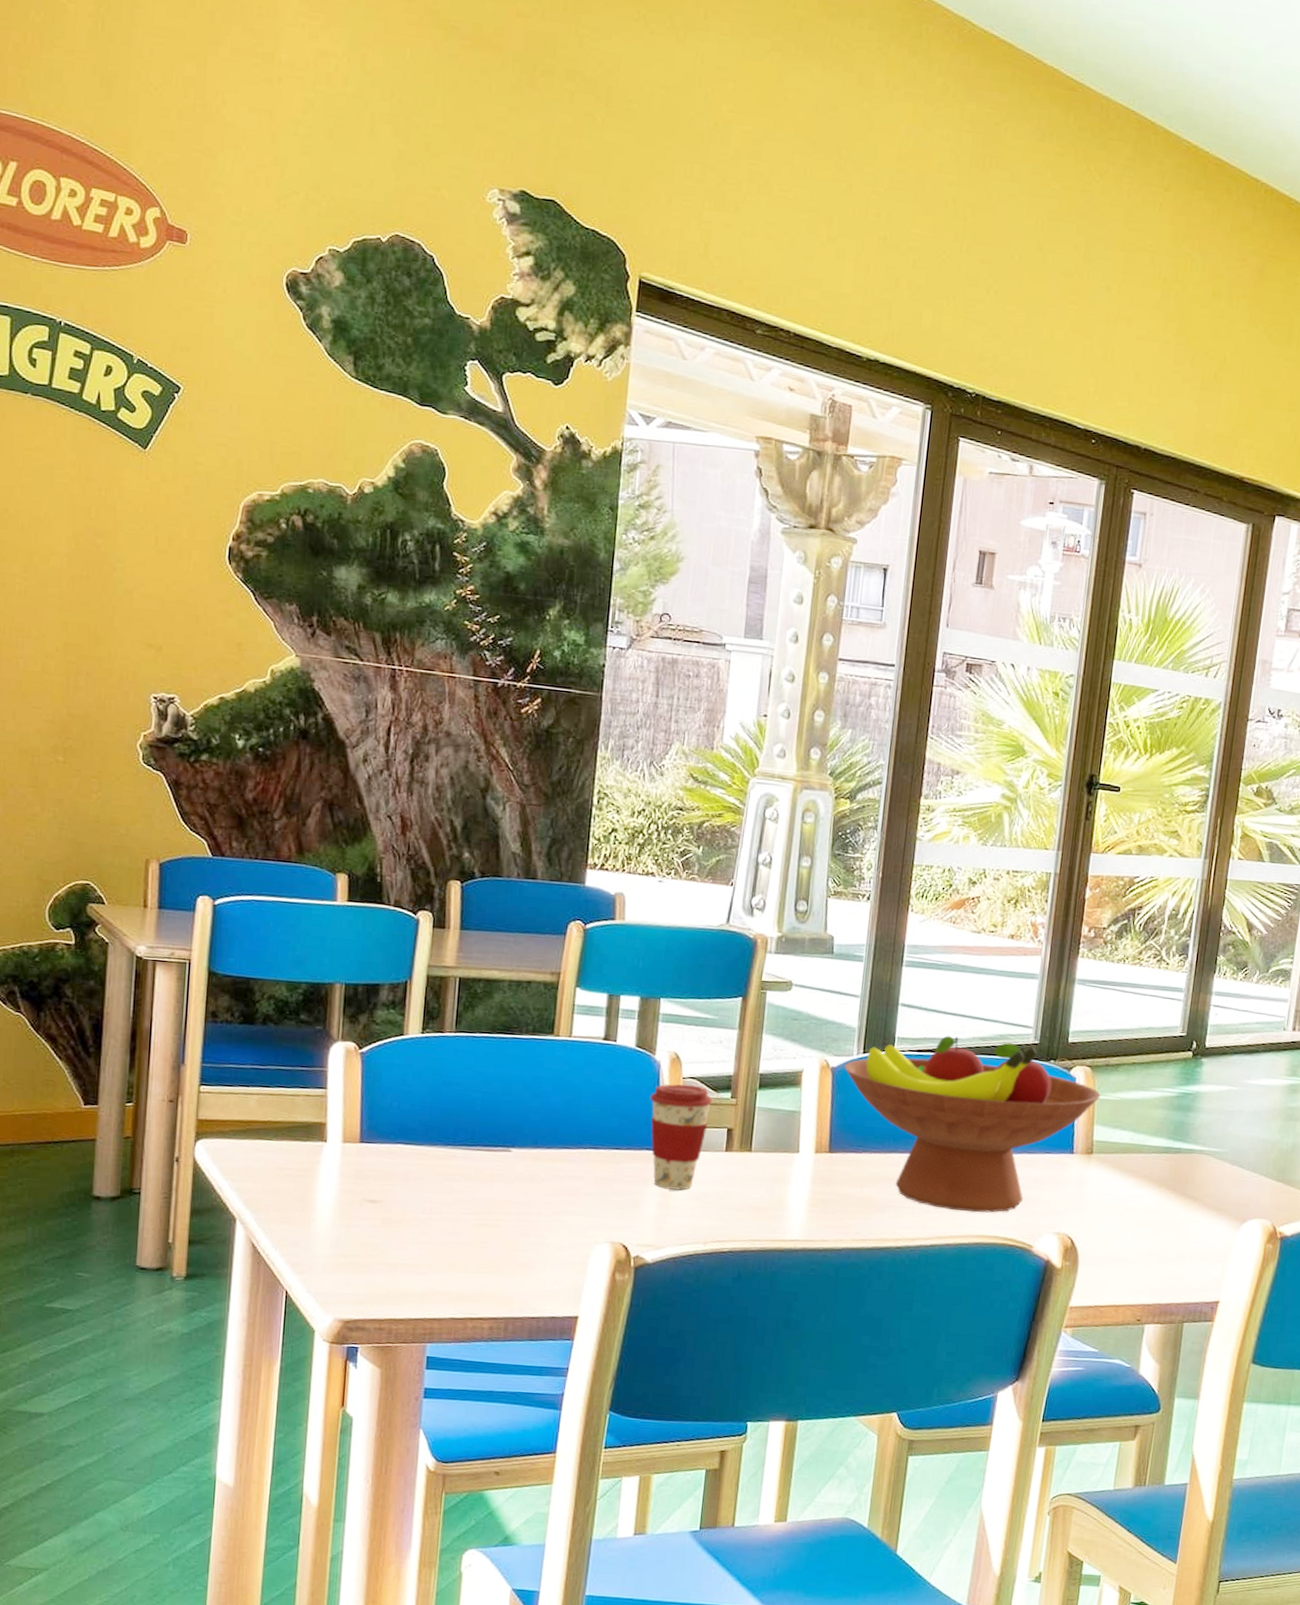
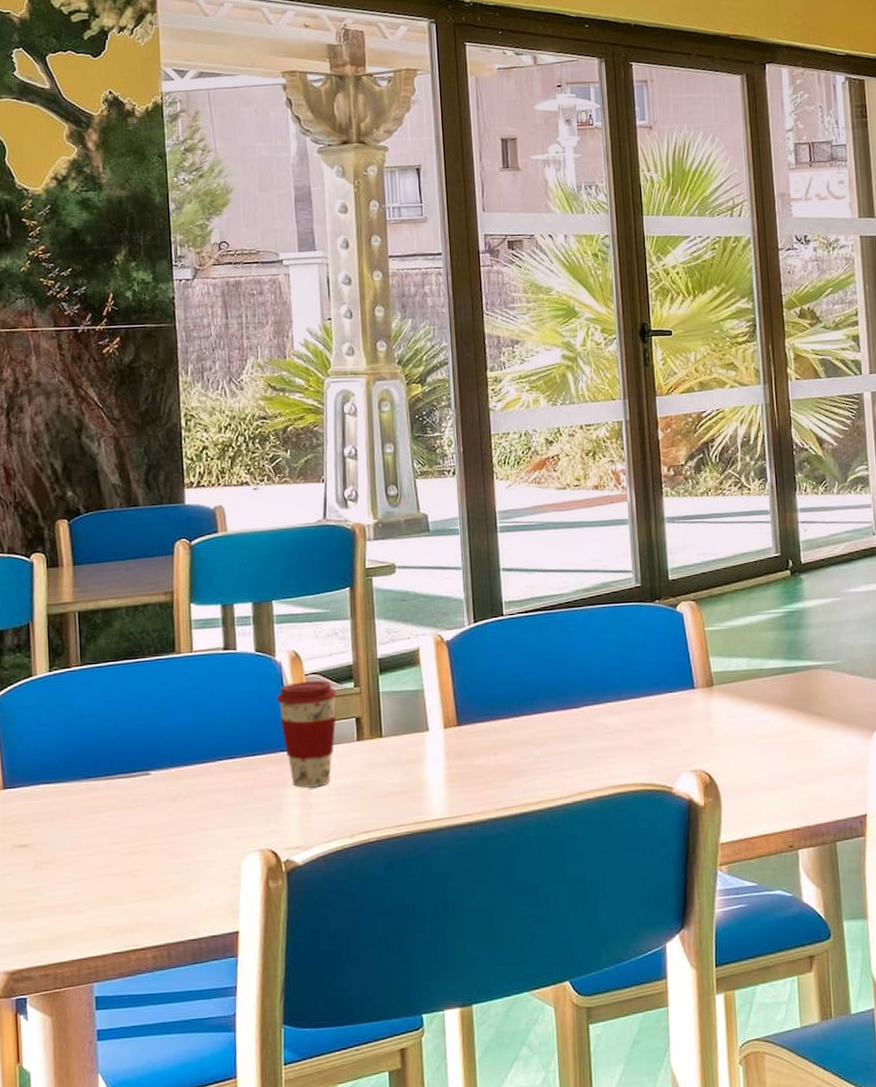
fruit bowl: present [844,1035,1101,1213] -> none [458,589,710,764]

